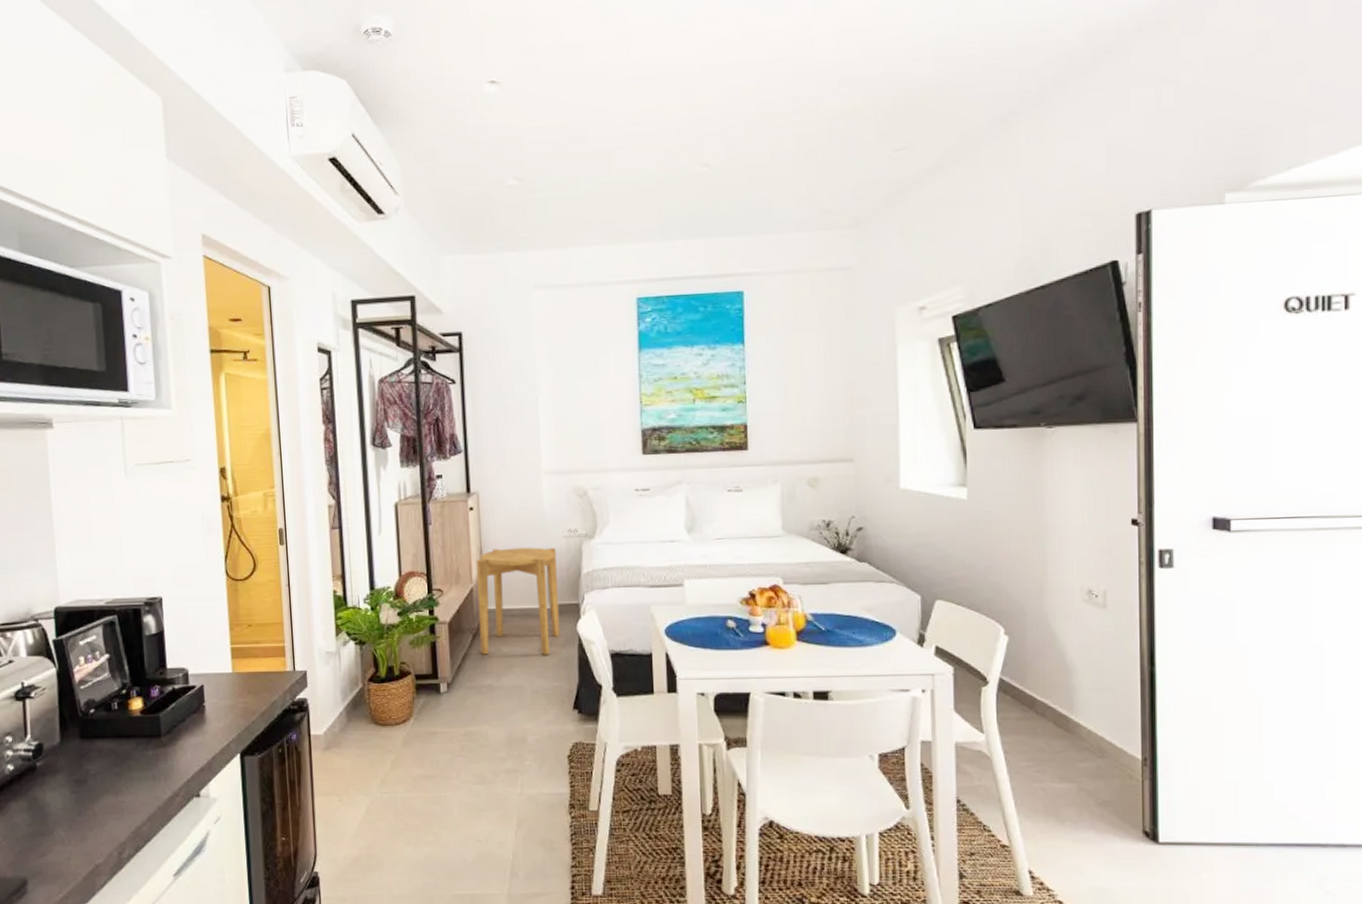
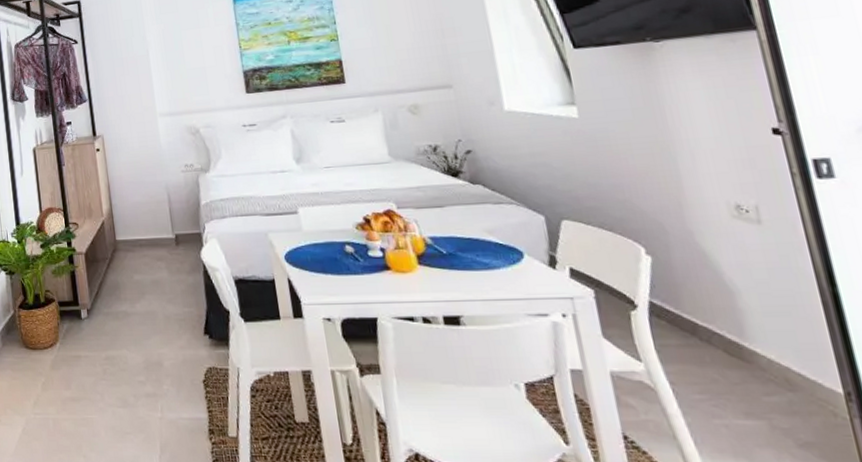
side table: present [476,547,561,655] -> none [105,182,186,283]

